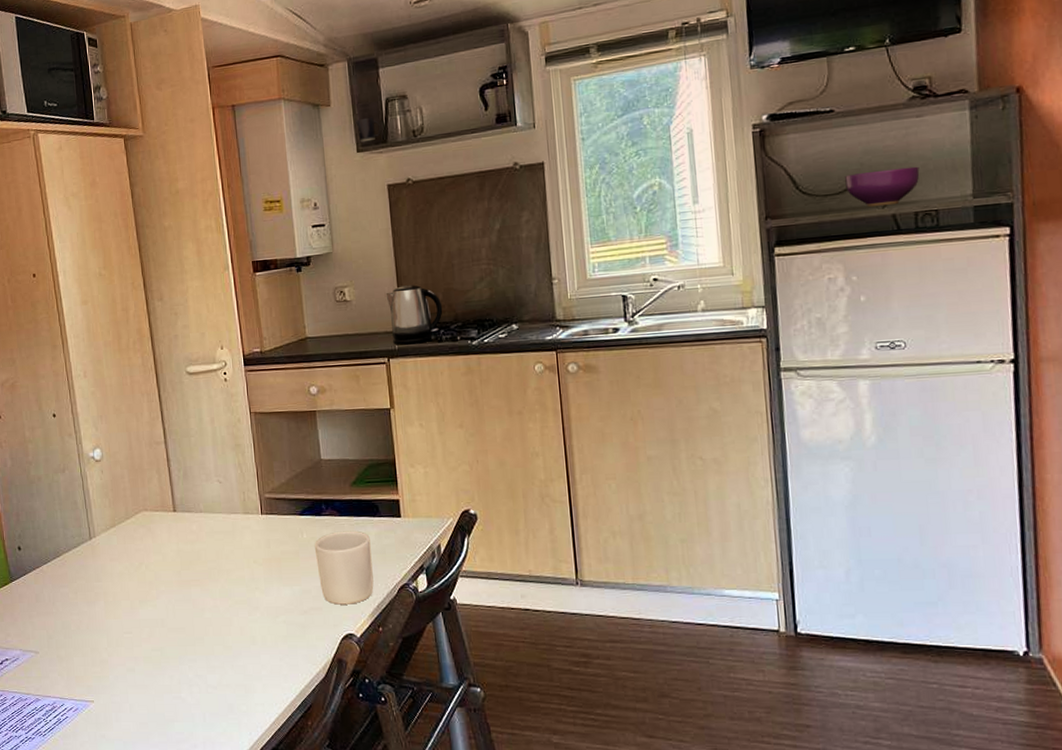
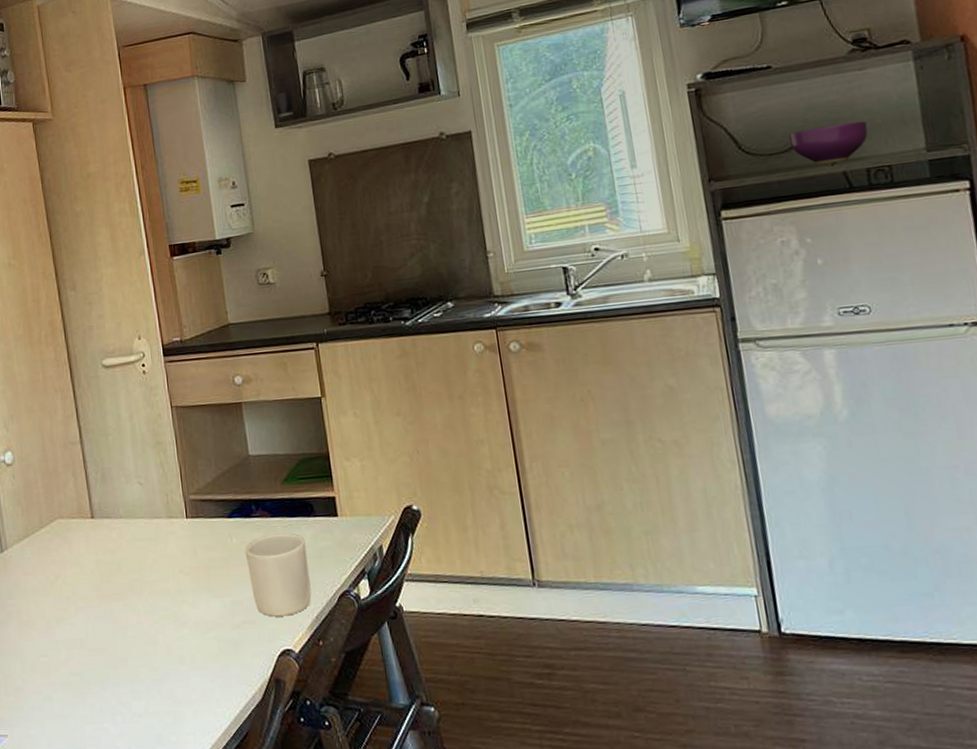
kettle: present [386,284,443,345] -> none [311,263,373,329]

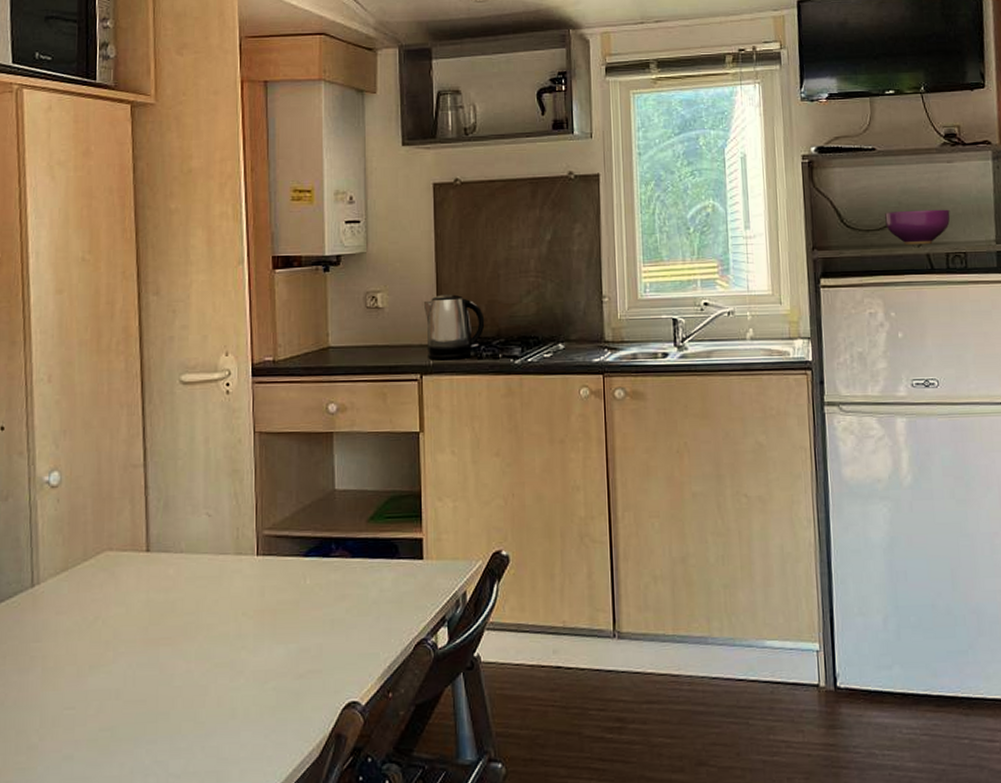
mug: present [244,533,312,617] -> none [318,575,386,666]
mug: present [272,91,300,118] -> none [403,109,430,136]
kettle: none [311,263,373,329] -> present [423,294,485,361]

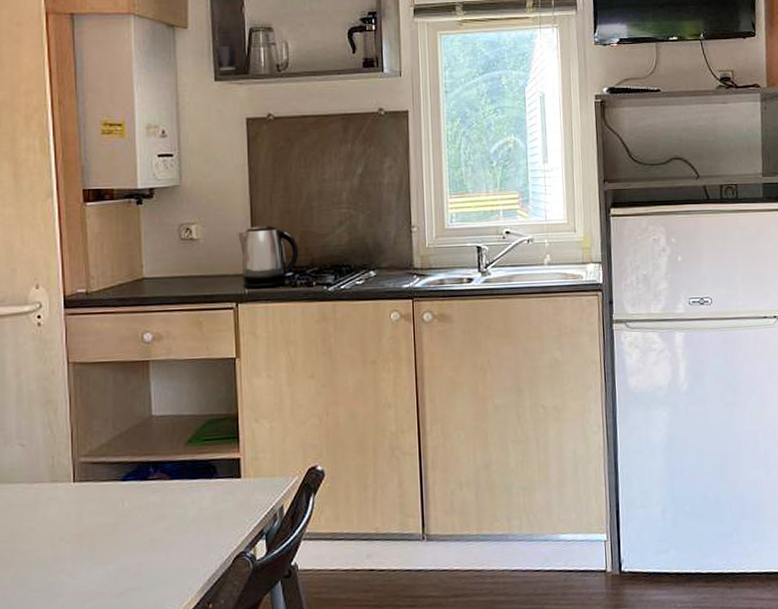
mug: none [403,109,430,136] -> present [215,45,242,71]
bowl: present [885,209,951,246] -> none [668,145,724,178]

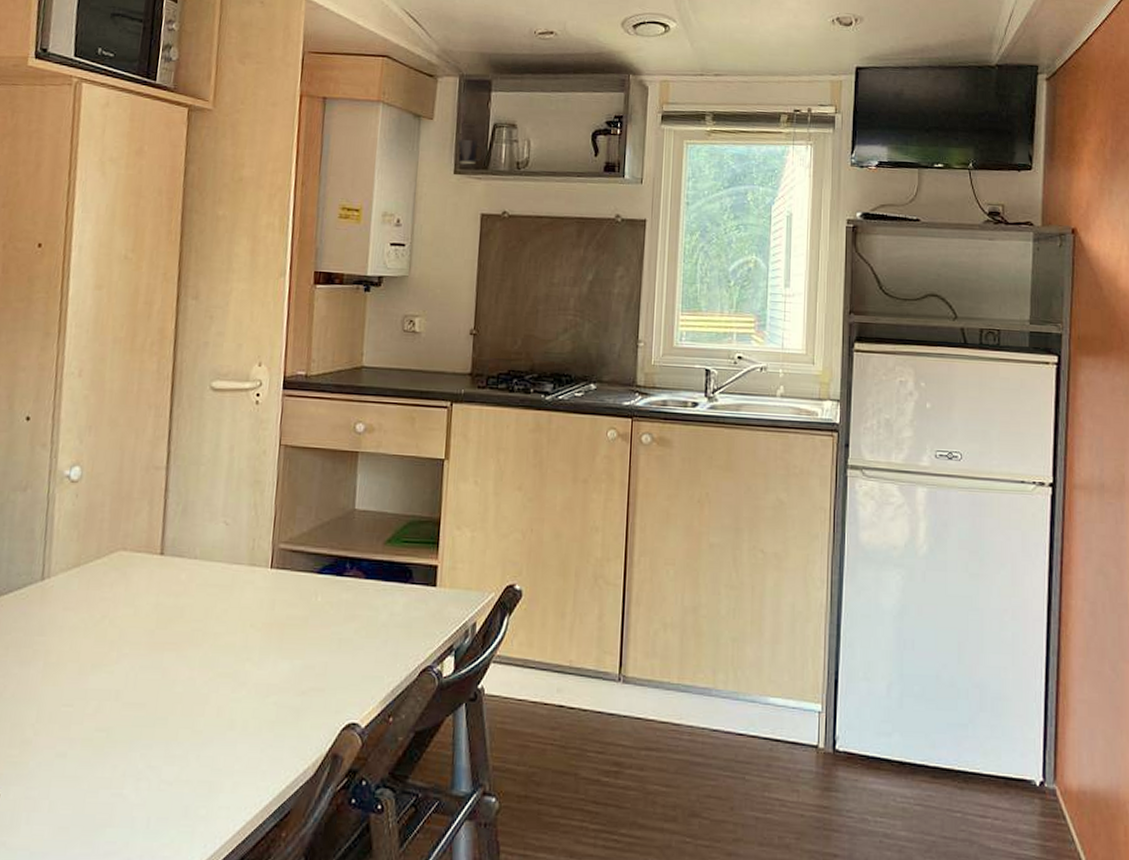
kettle: present [238,225,299,289] -> none [459,324,520,391]

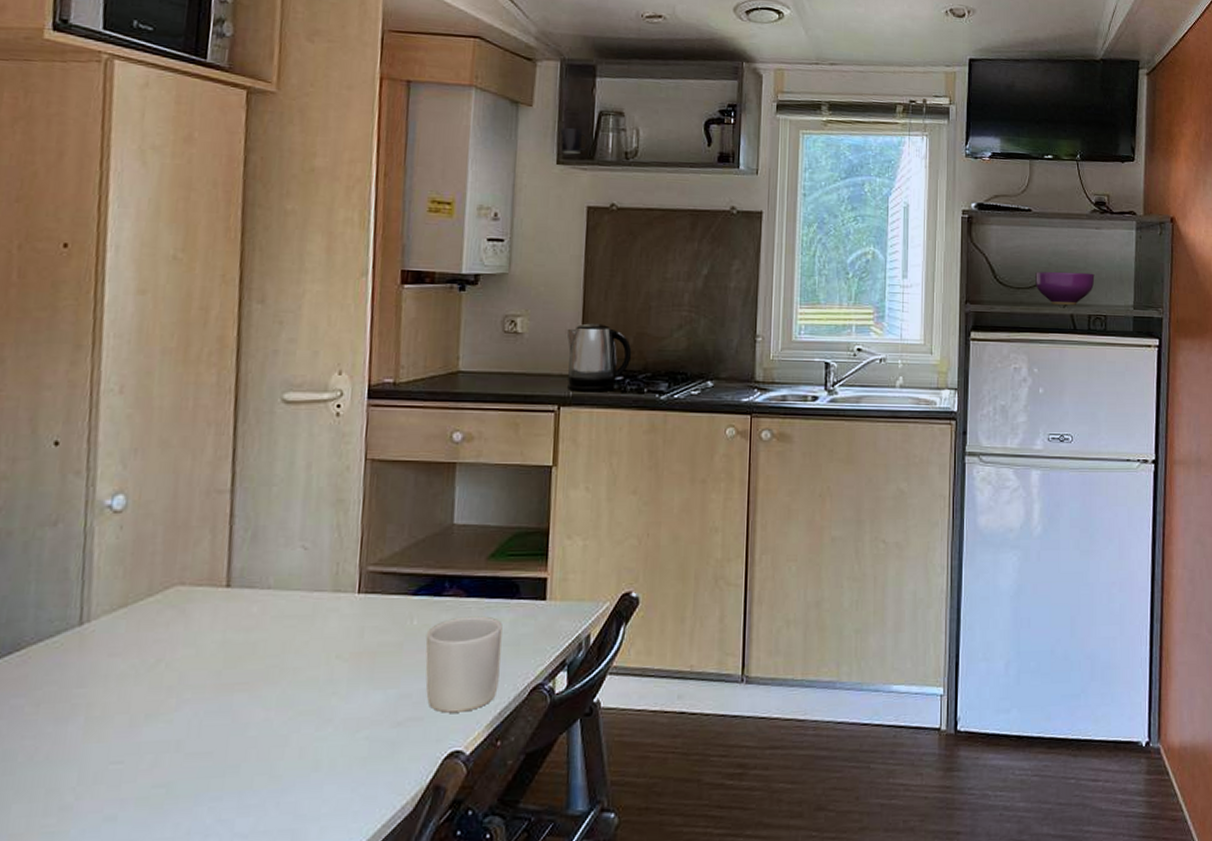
mug: none [327,597,397,687] -> present [425,616,503,713]
kettle: none [459,324,520,391] -> present [566,323,632,392]
bowl: none [923,283,988,319] -> present [1035,271,1095,306]

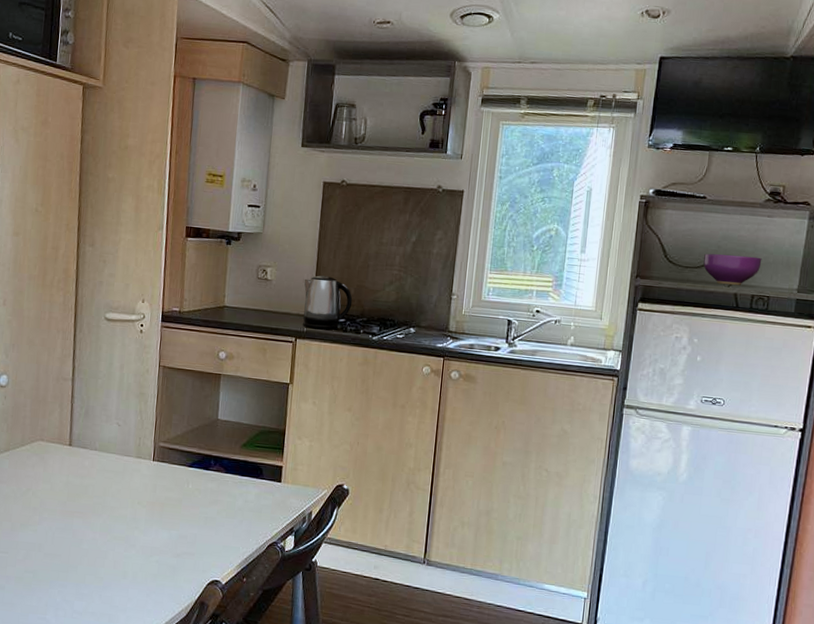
mug: present [425,616,503,713] -> none [196,486,250,554]
mug: present [560,127,589,155] -> none [304,117,327,140]

